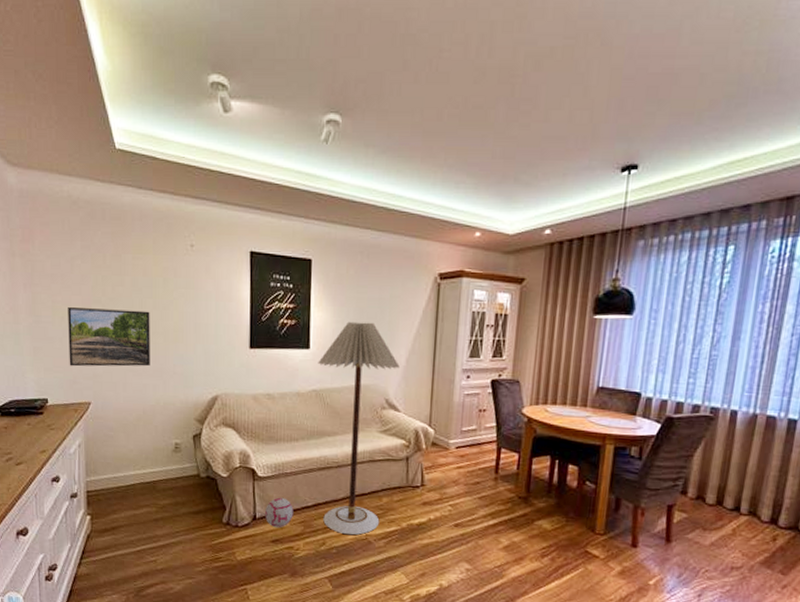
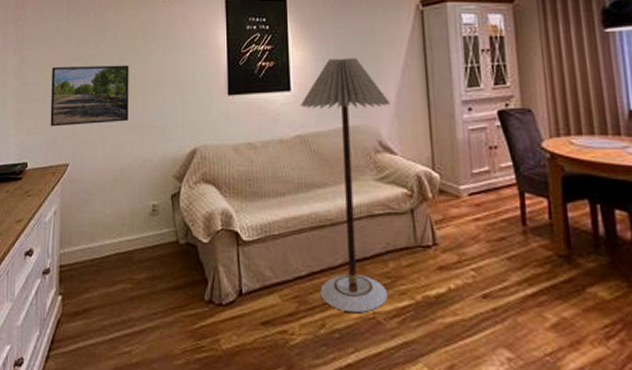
decorative ball: present [264,497,294,528] -> none [251,266,285,306]

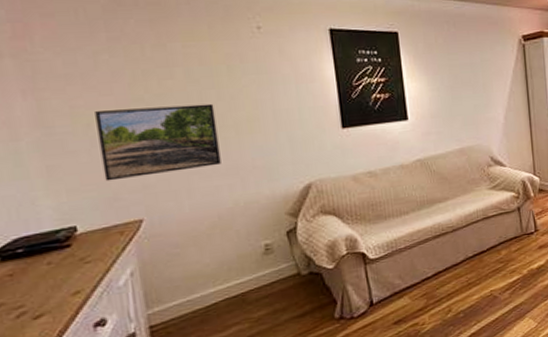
floor lamp: present [300,57,390,312] -> none [418,86,502,296]

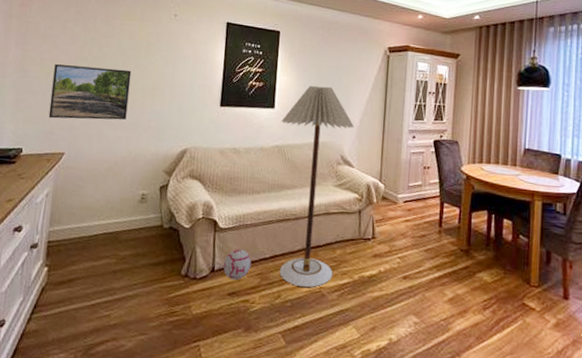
decorative ball: none [381,275,414,308] -> present [223,249,252,281]
floor lamp: none [418,86,502,296] -> present [279,85,354,287]

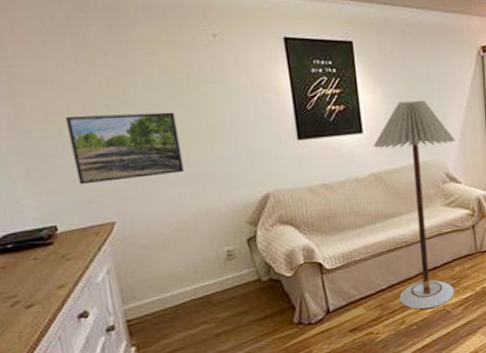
decorative ball: present [223,249,252,281] -> none [337,285,369,317]

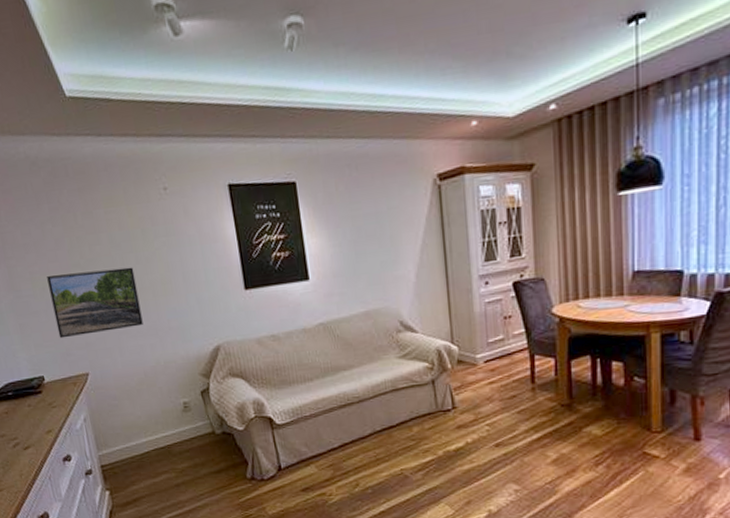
floor lamp: present [373,100,455,309] -> none [320,240,414,472]

